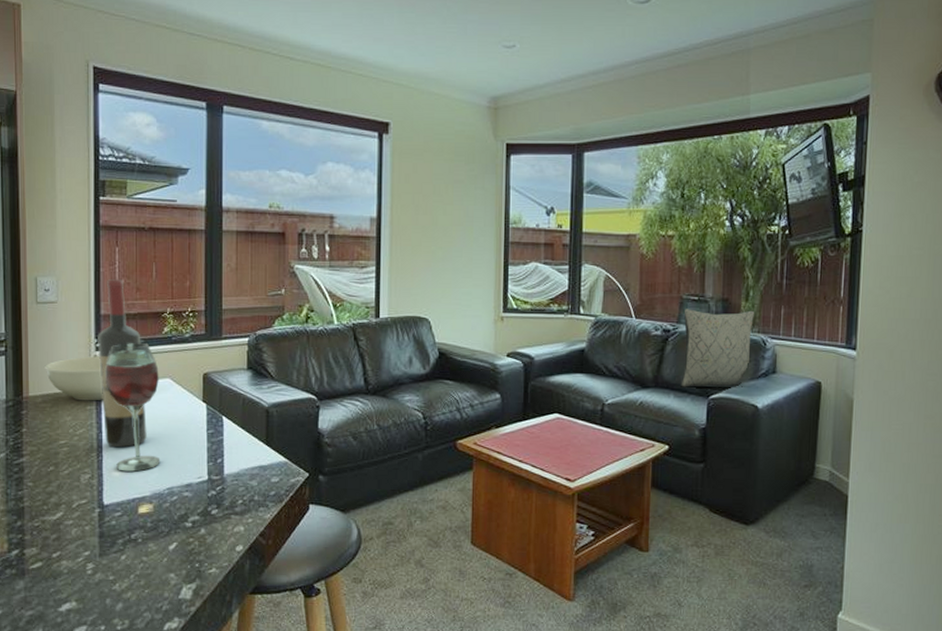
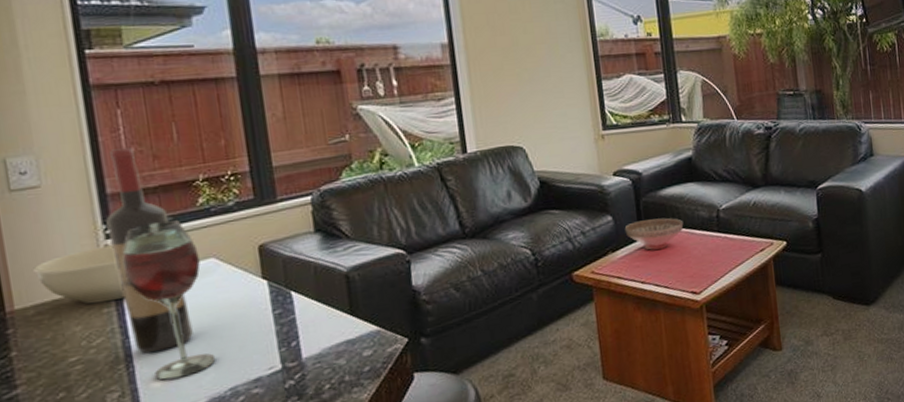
decorative bowl: none [510,403,568,433] -> present [624,217,684,250]
pillow: present [680,309,755,387] -> none [783,98,850,182]

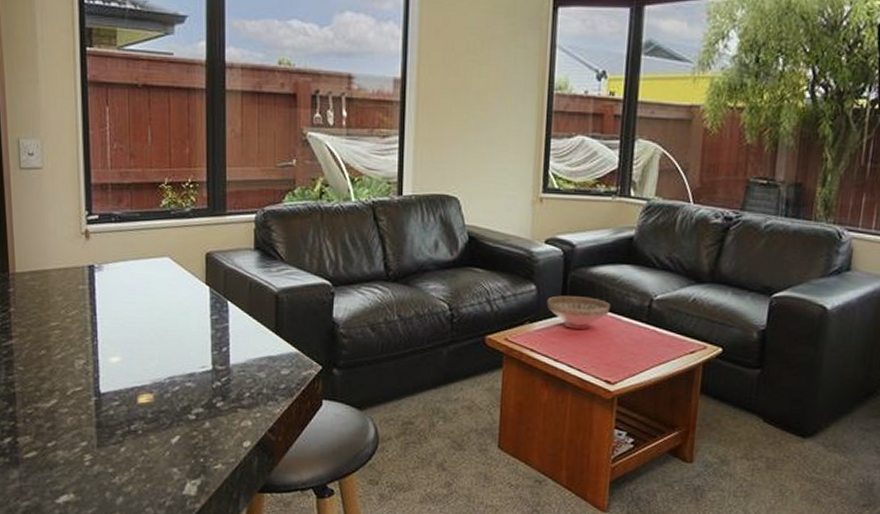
bowl: present [33,245,125,304] -> none [31,230,97,280]
wine bottle: present [106,147,193,353] -> none [88,143,145,331]
wineglass: present [121,220,216,380] -> none [97,216,161,359]

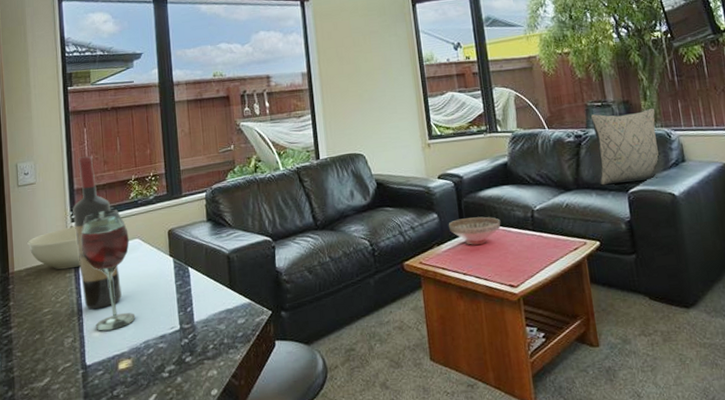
bowl: none [31,230,97,280] -> present [27,227,81,270]
wine bottle: none [88,143,145,331] -> present [72,156,122,309]
wineglass: none [97,216,161,359] -> present [80,209,136,331]
pillow: none [740,194,832,285] -> present [591,108,661,186]

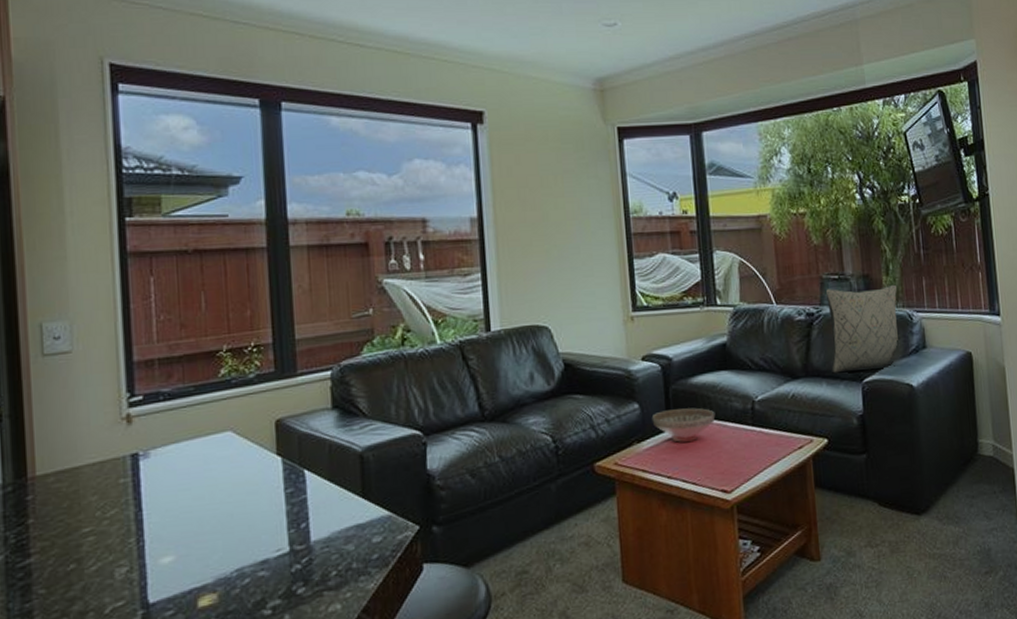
bowl: present [27,227,81,270] -> none [57,414,142,474]
wine bottle: present [72,156,122,309] -> none [130,316,205,527]
wineglass: present [80,209,136,331] -> none [141,391,225,557]

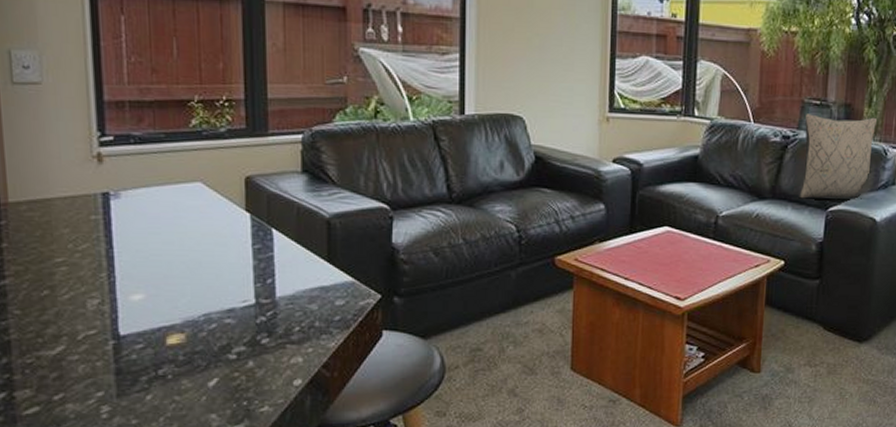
decorative bowl: present [651,407,716,443] -> none [616,214,679,248]

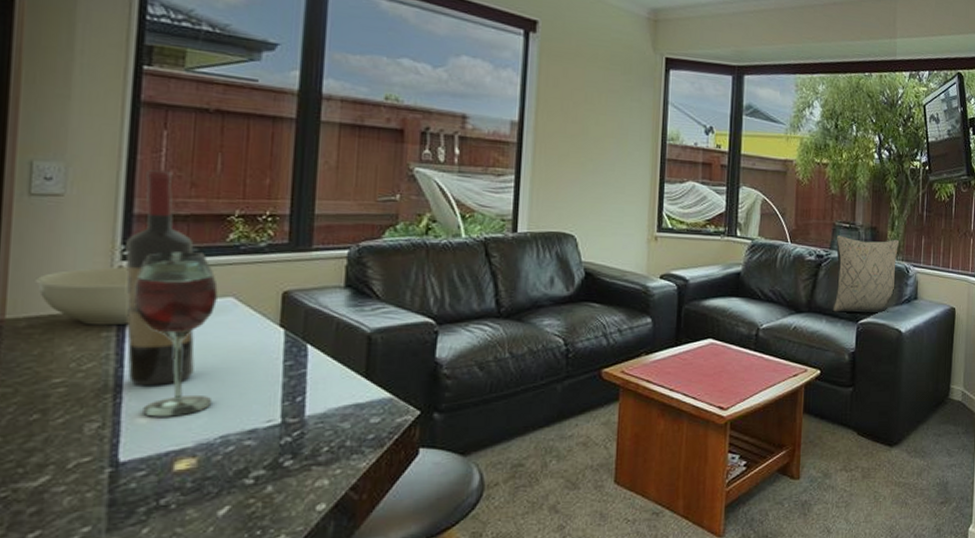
bowl: none [29,153,113,209] -> present [35,267,130,326]
wine bottle: none [101,56,174,265] -> present [125,170,195,385]
wineglass: none [112,137,193,295] -> present [133,251,218,417]

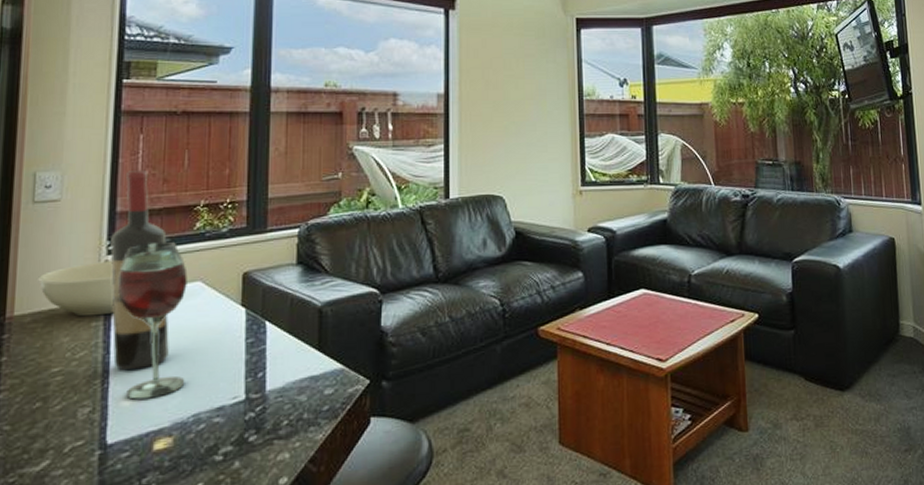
pillow: present [832,235,900,313] -> none [761,172,828,252]

